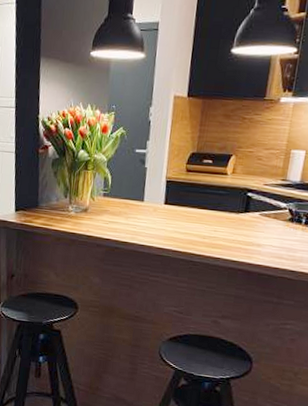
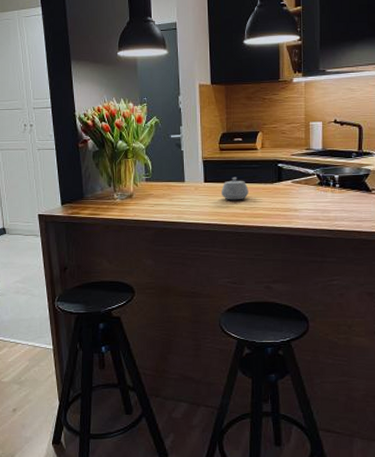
teapot: none [181,201,211,228] -> present [222,177,249,200]

